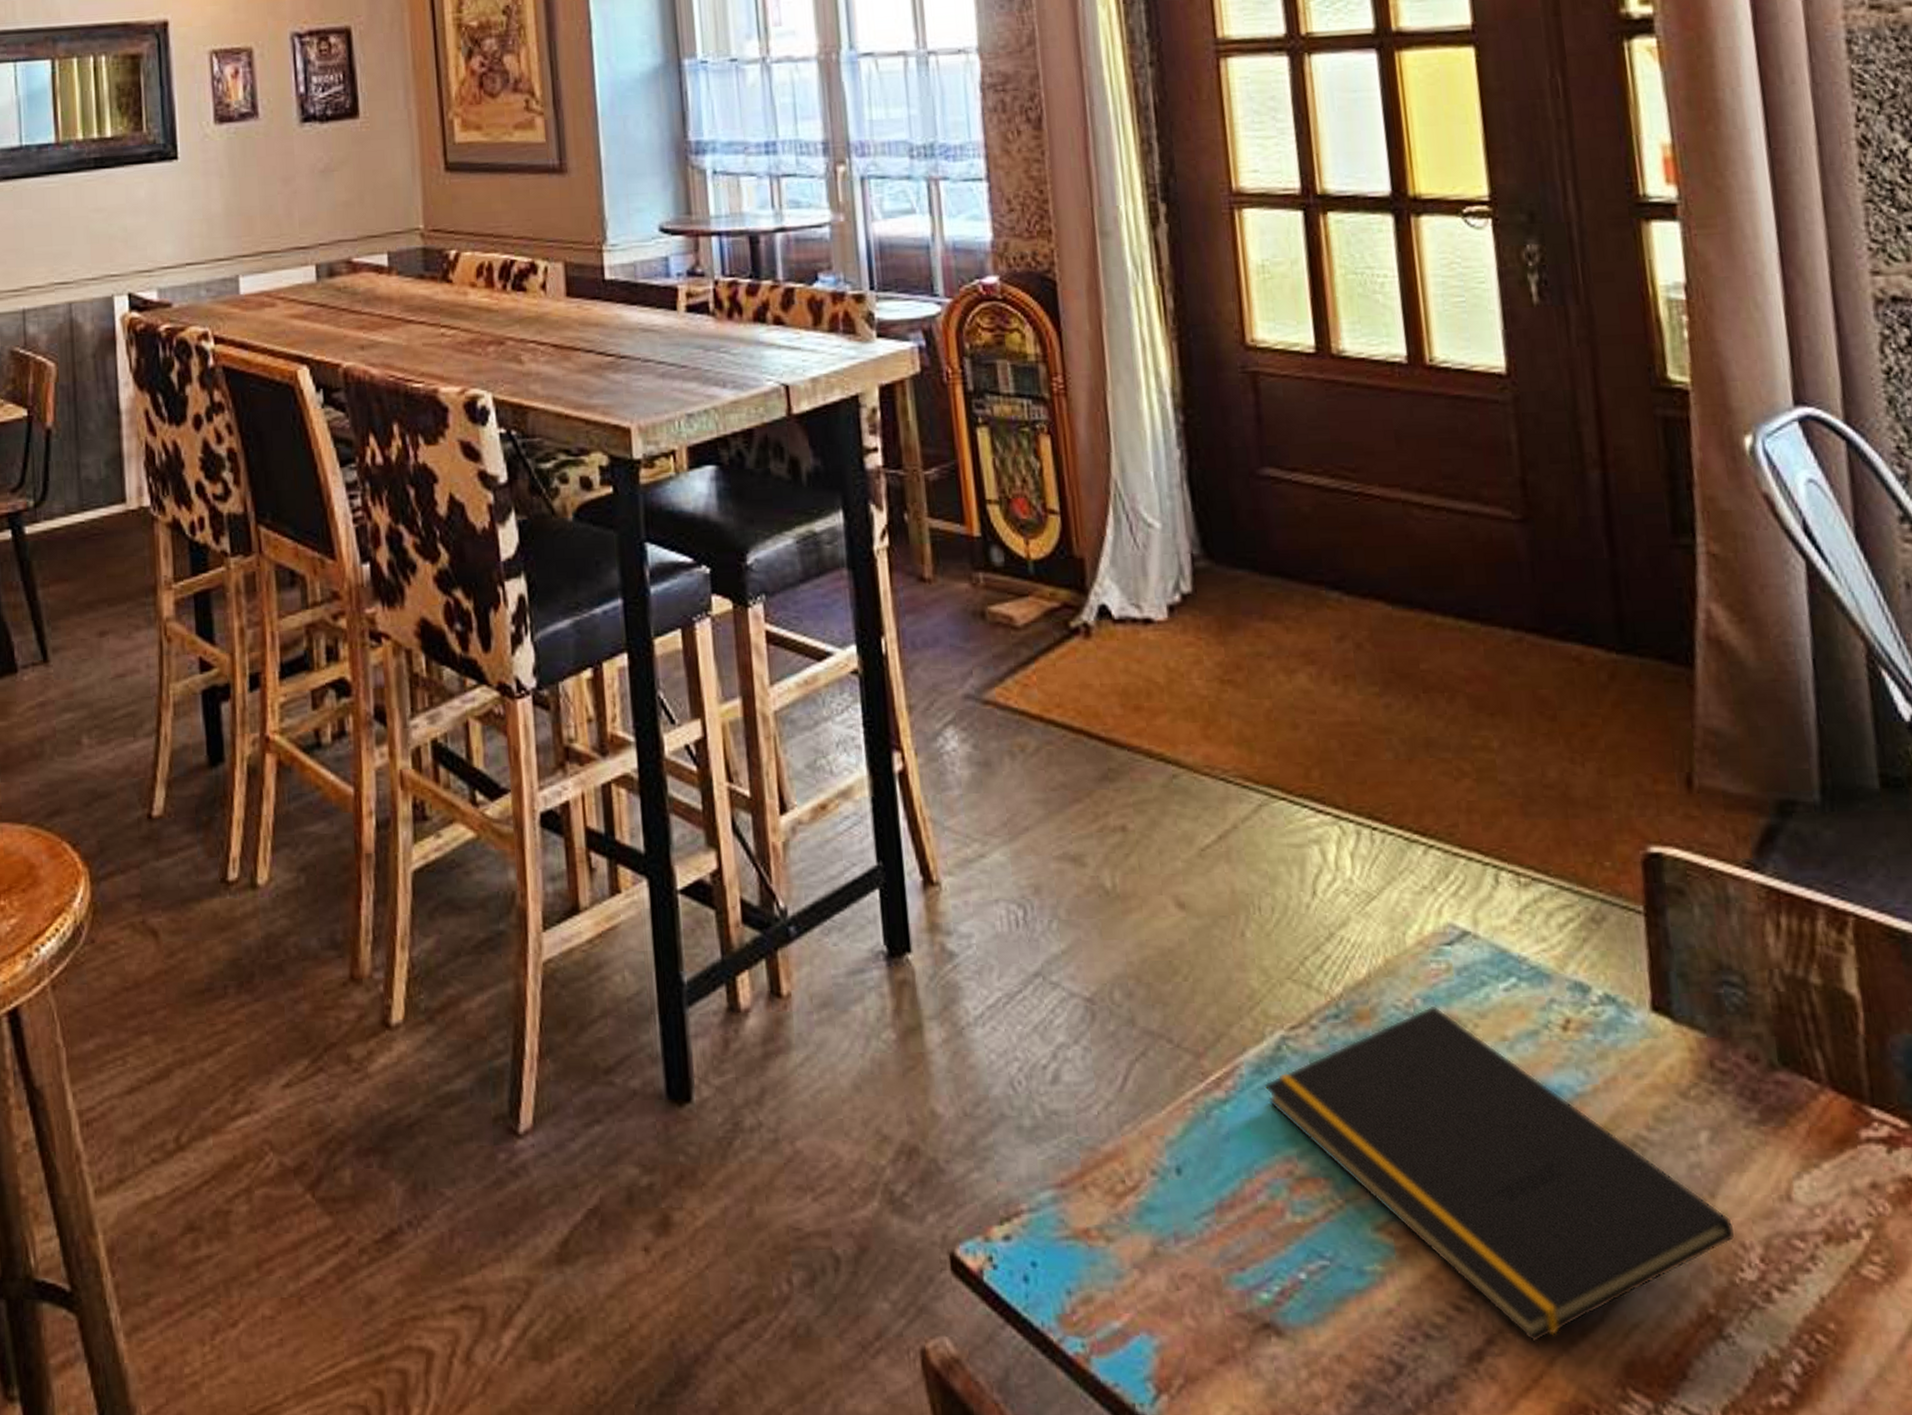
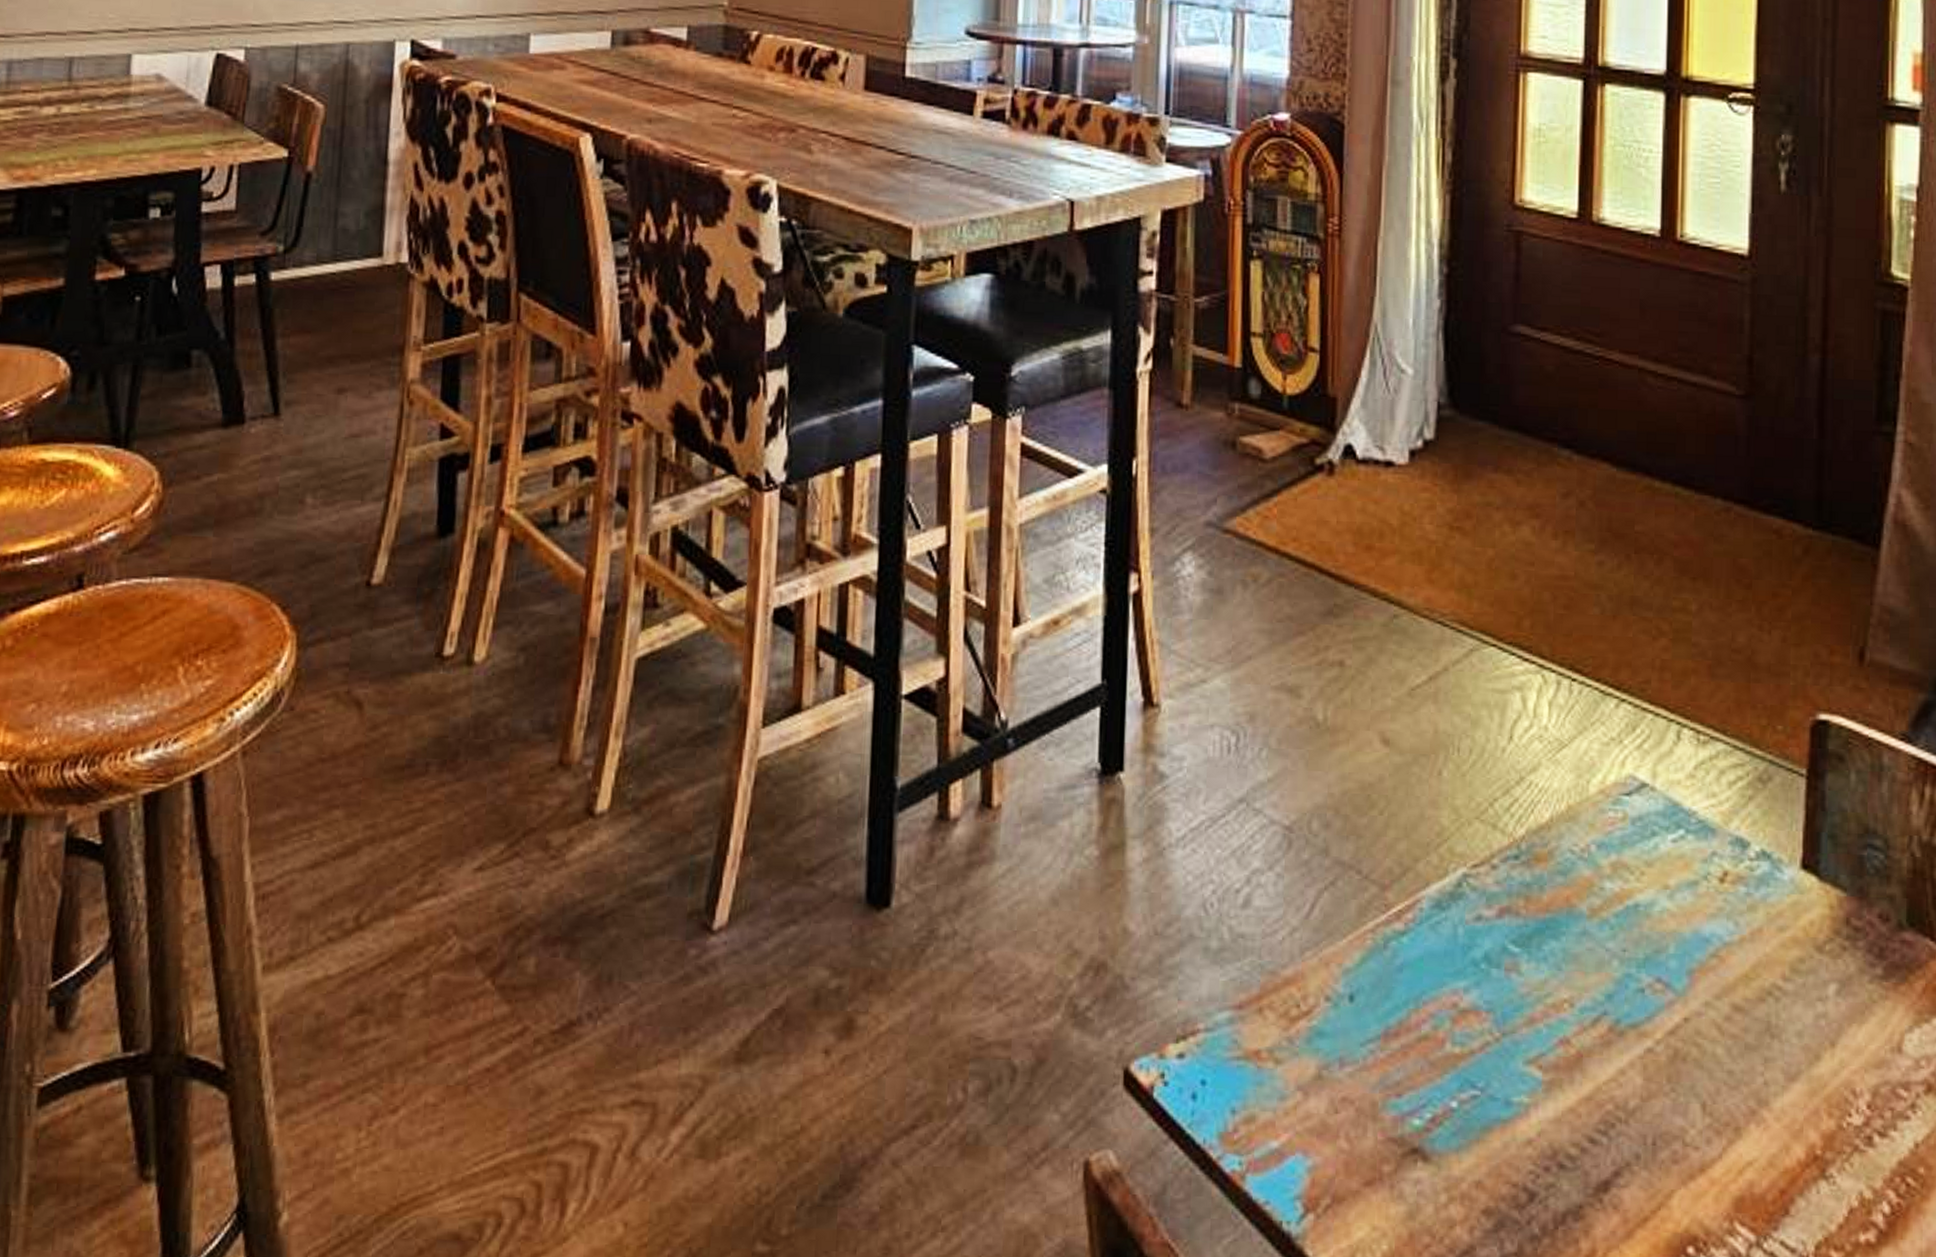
notepad: present [1264,1005,1736,1343] -> none [1441,852,1849,1177]

